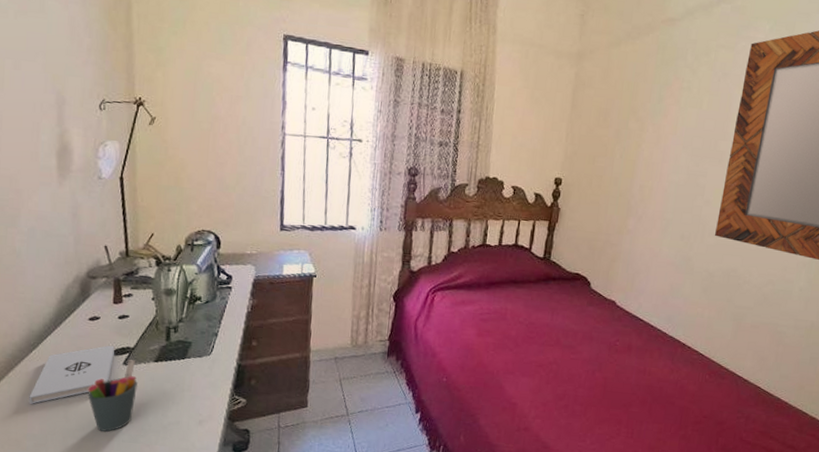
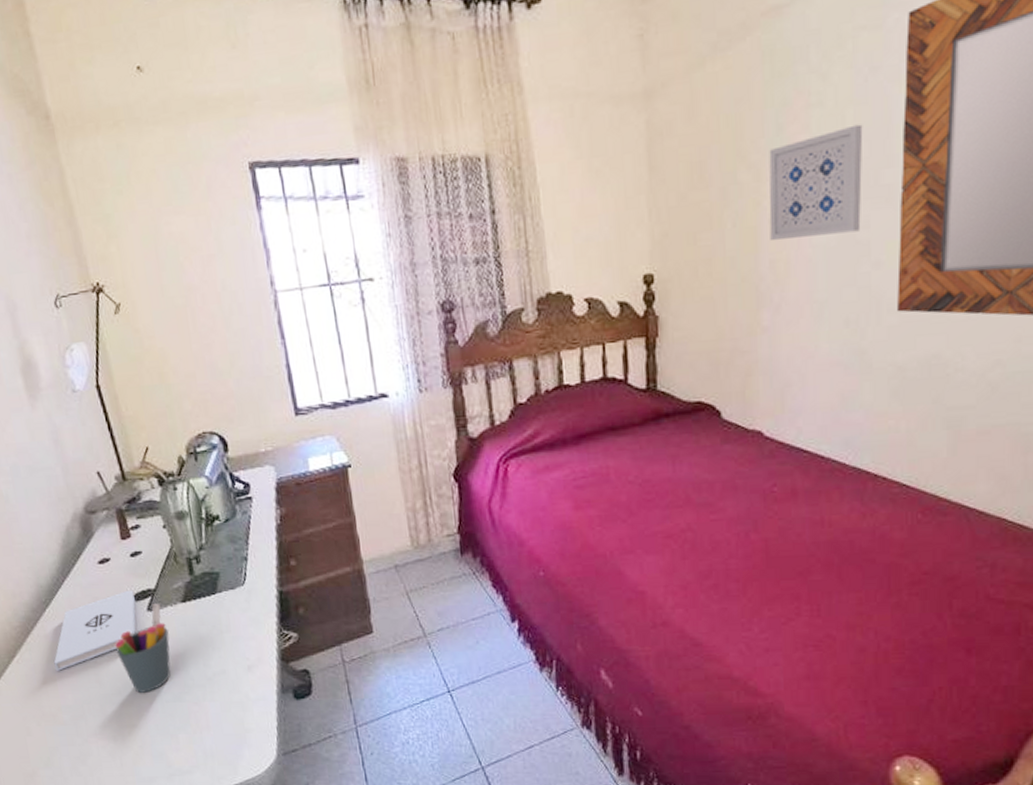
wall art: none [643,107,713,178] -> present [769,124,863,241]

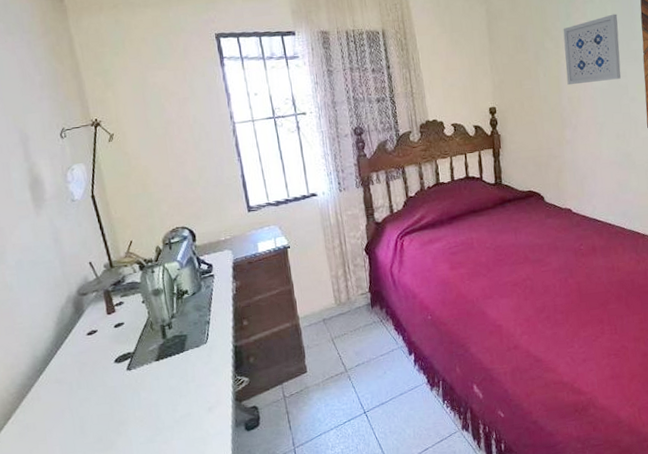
notepad: present [54,590,136,671] -> none [44,354,118,427]
pen holder: present [115,604,171,693] -> none [98,364,145,439]

